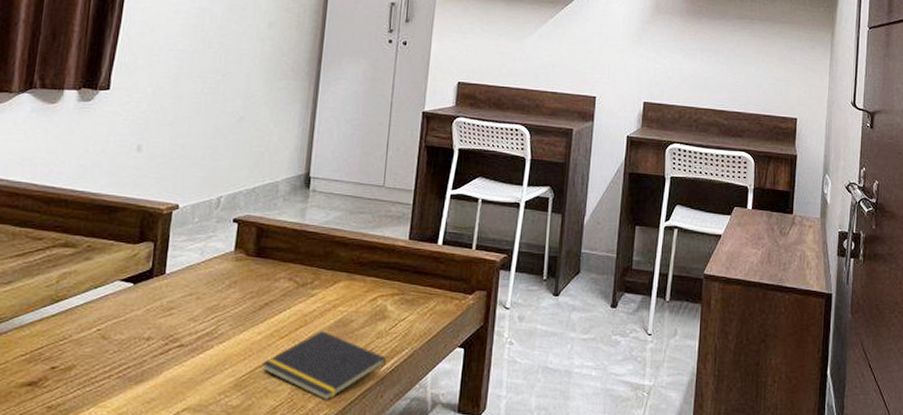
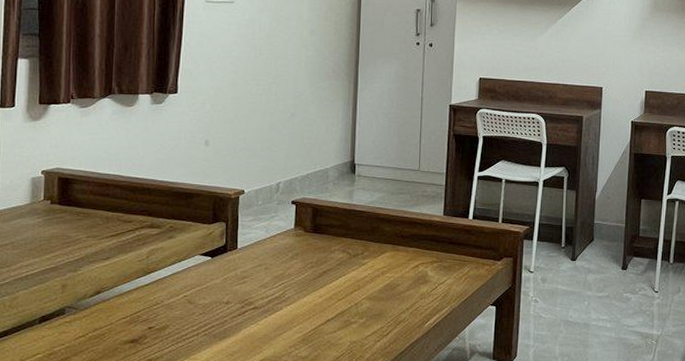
notepad: present [261,331,386,401] -> none [324,294,429,352]

